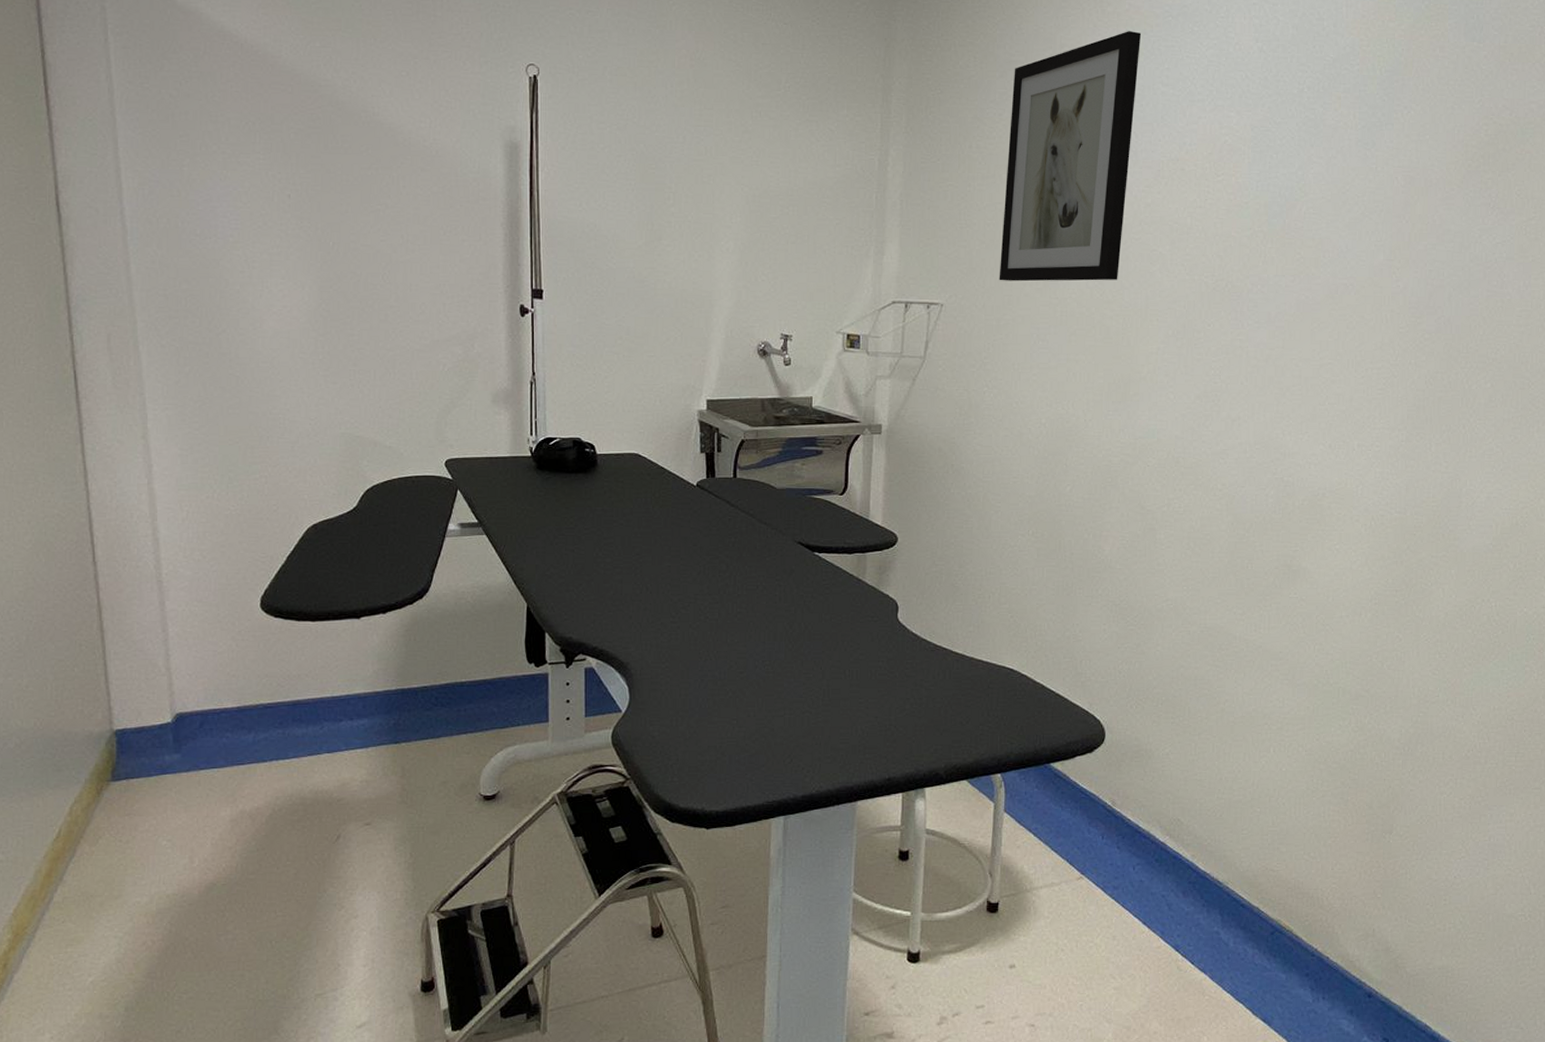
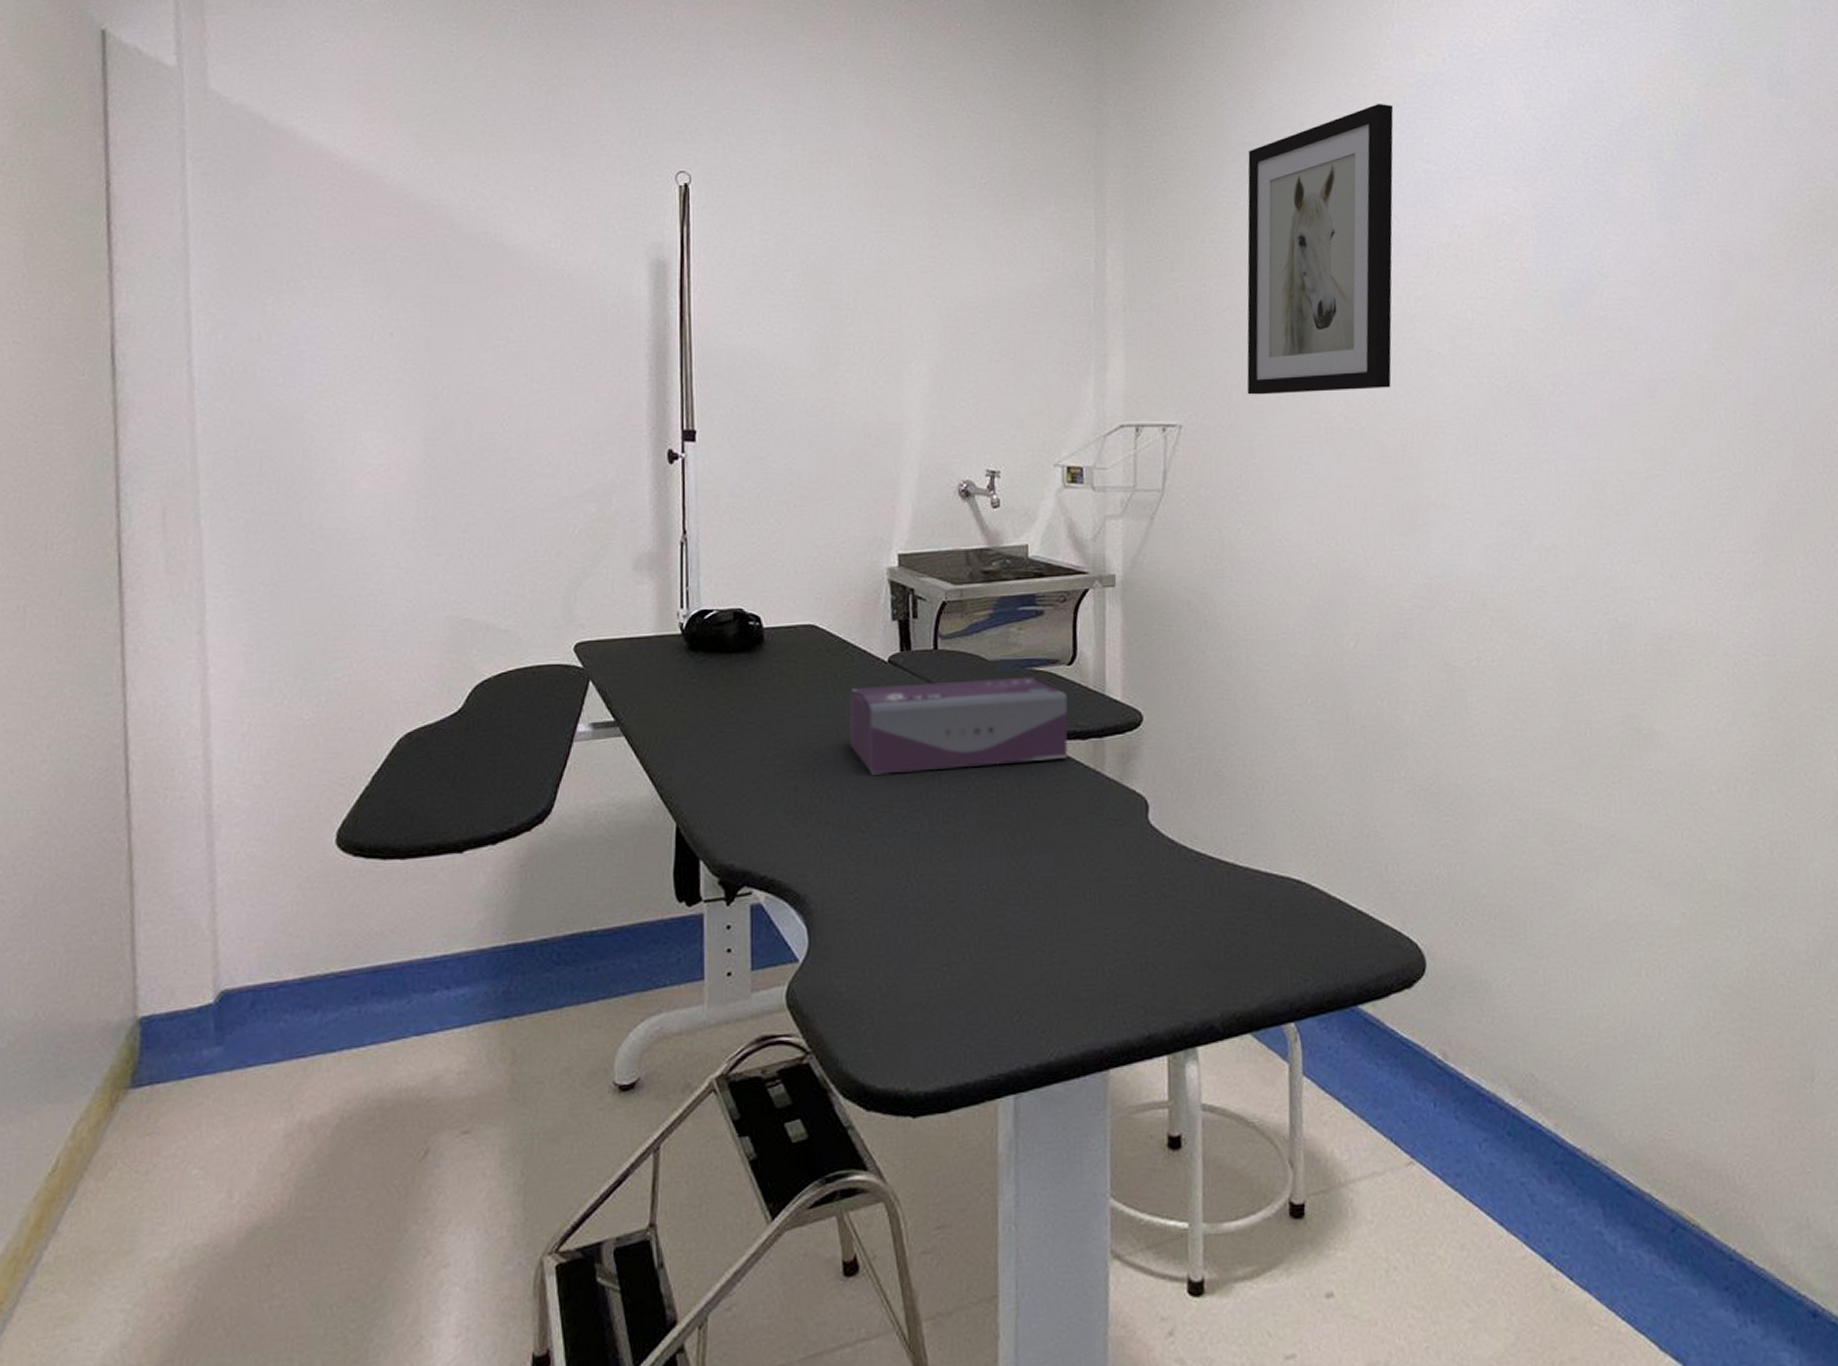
tissue box: none [664,502,839,574] -> present [848,676,1069,775]

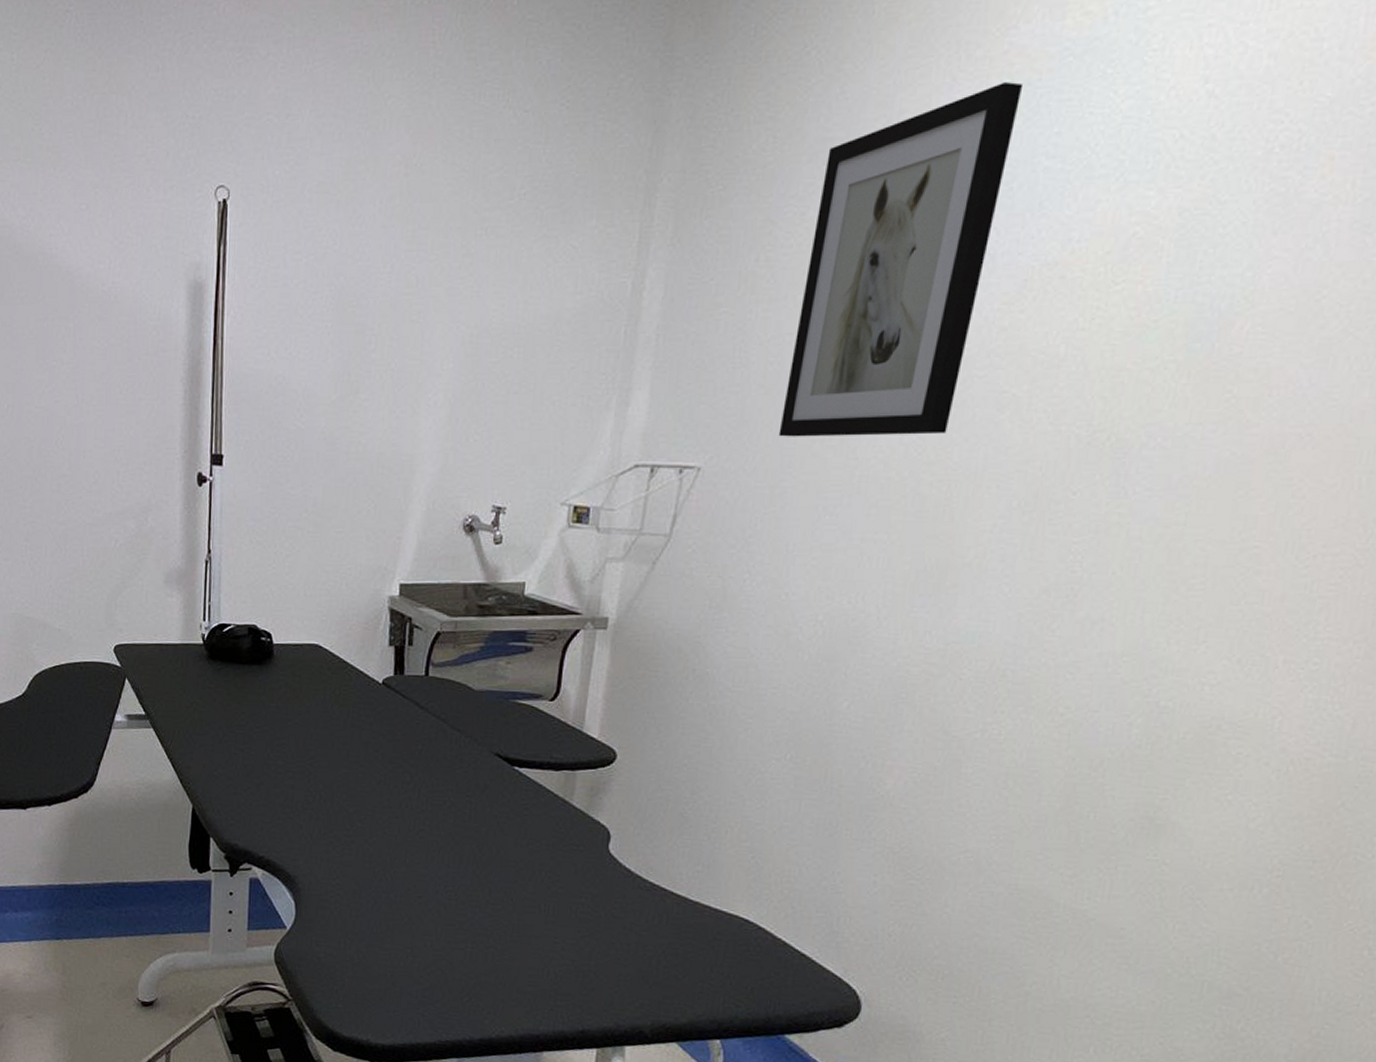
tissue box: present [848,676,1069,775] -> none [343,704,546,786]

